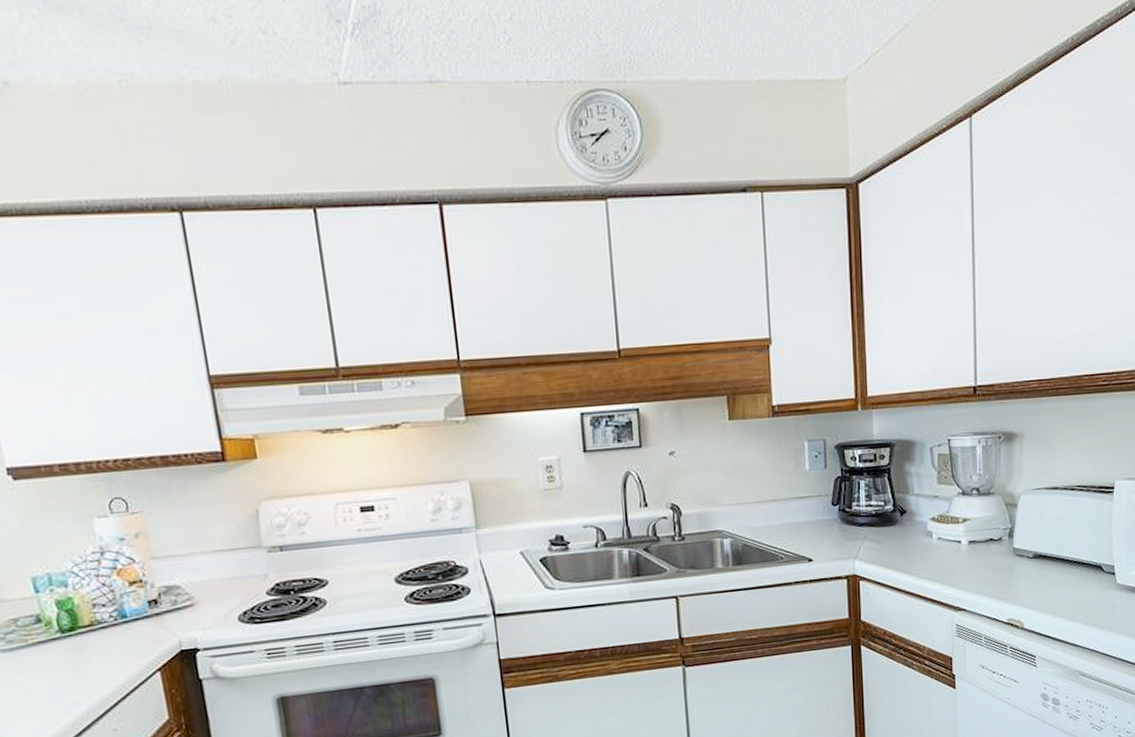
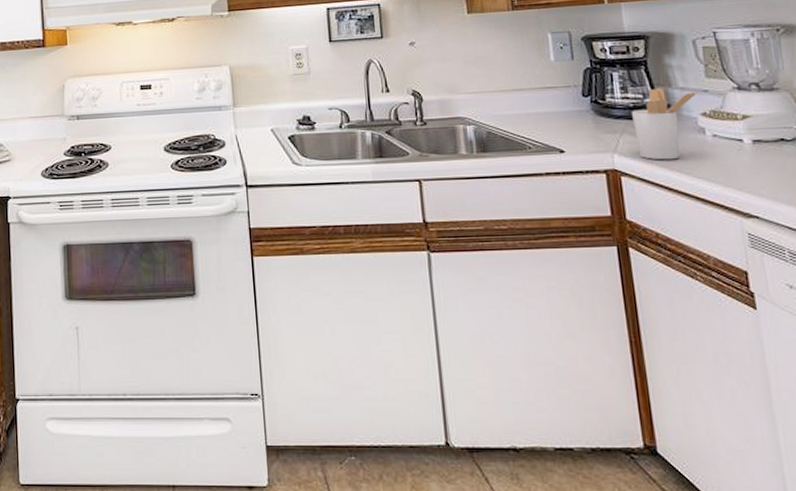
utensil holder: none [874,494,931,564] -> present [632,87,699,160]

